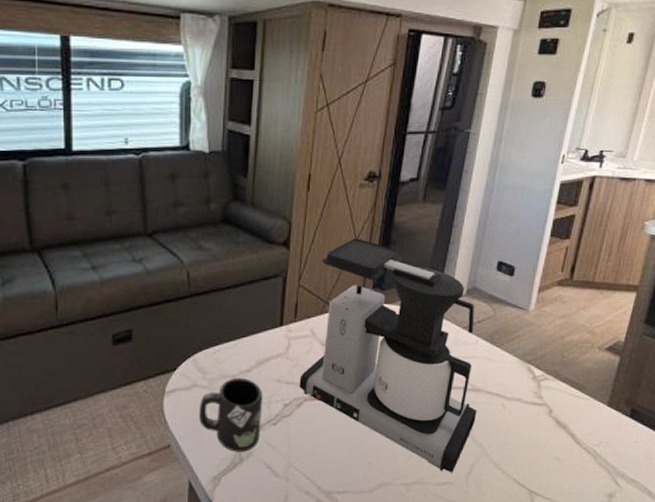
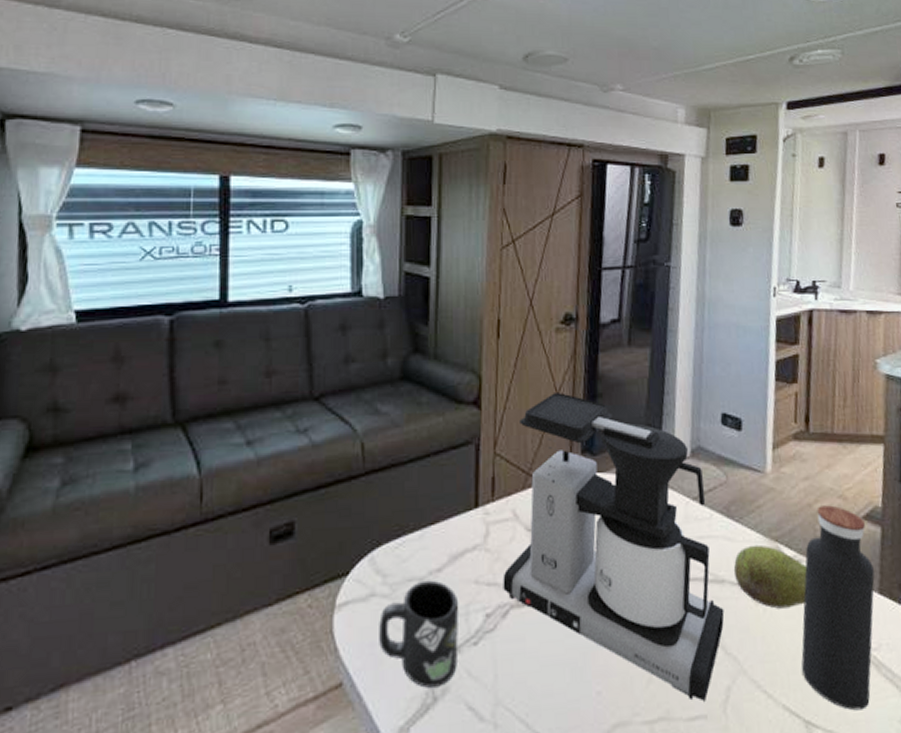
fruit: none [489,365,551,412] -> present [733,544,807,609]
water bottle: none [533,338,607,486] -> present [801,505,875,711]

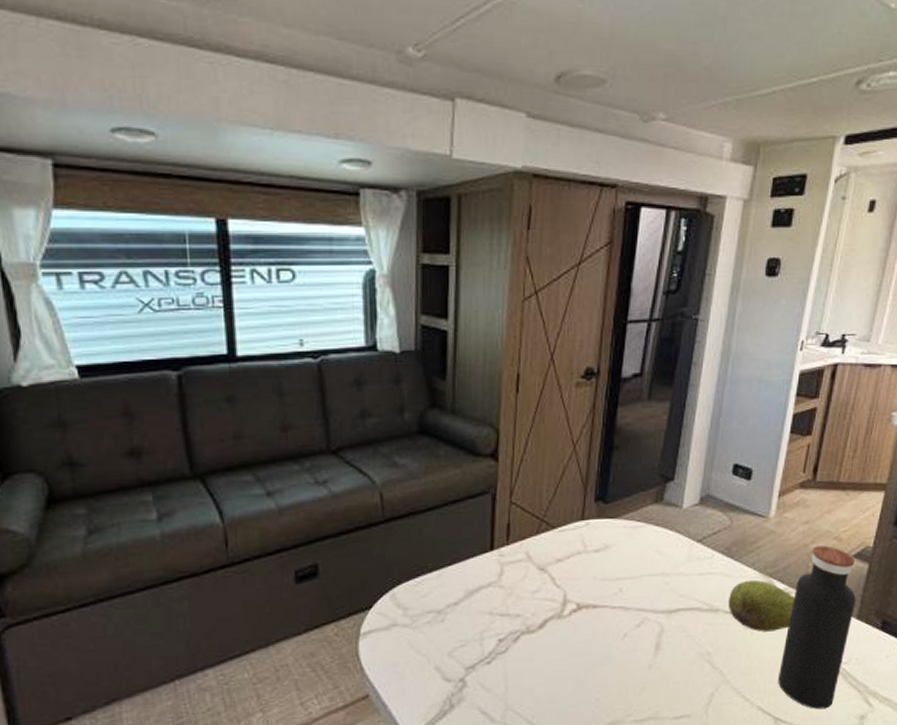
mug: present [379,580,459,688] -> none [401,612,474,698]
coffee maker: present [503,393,725,702] -> none [515,445,715,705]

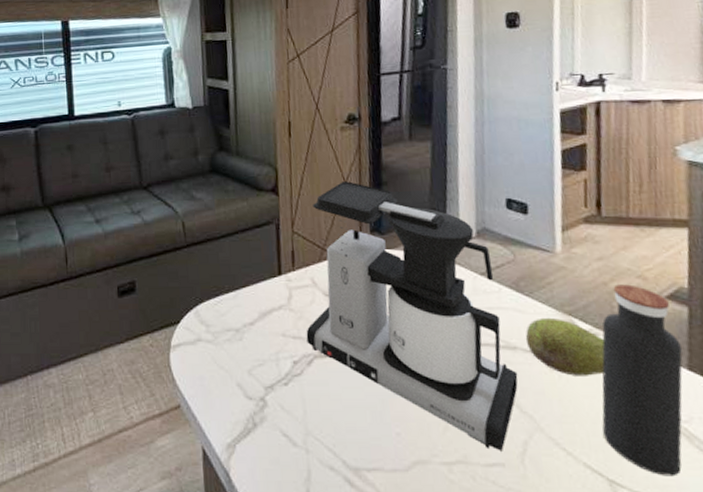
coffee maker: none [515,445,715,705] -> present [306,181,518,451]

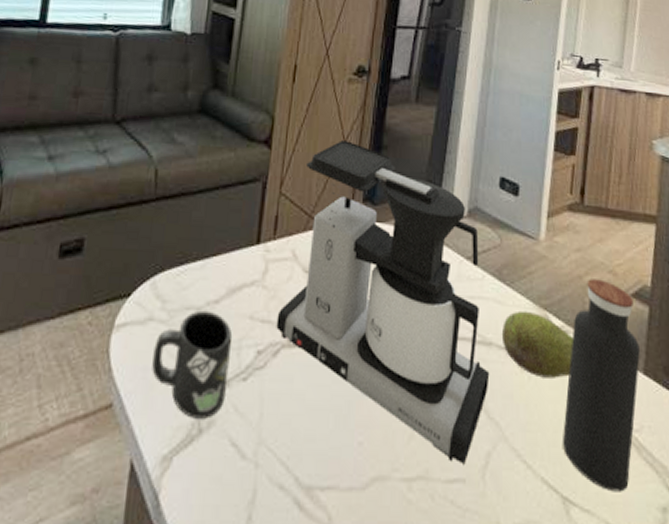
mug: none [206,331,272,415] -> present [152,310,233,419]

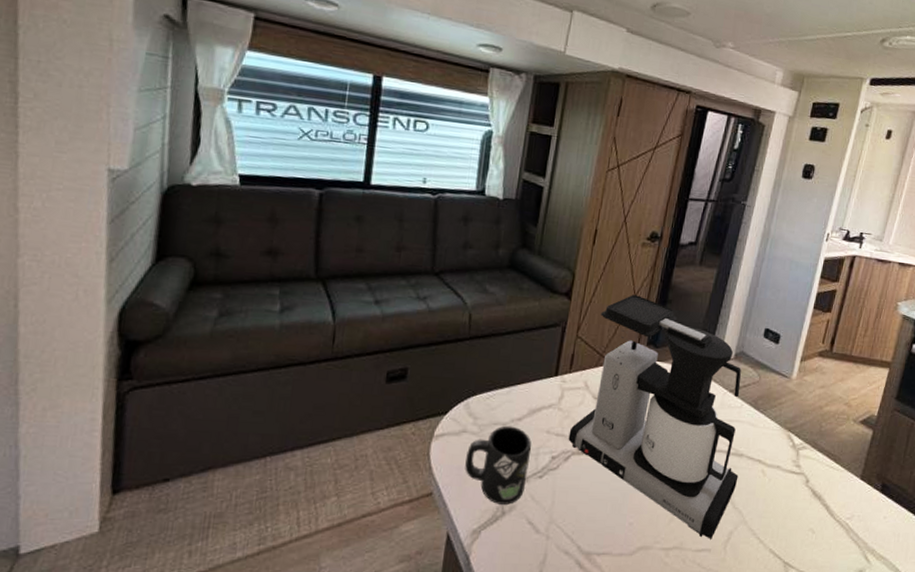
fruit: present [501,310,573,378] -> none [751,431,809,481]
water bottle: present [563,279,640,492] -> none [789,409,861,560]

